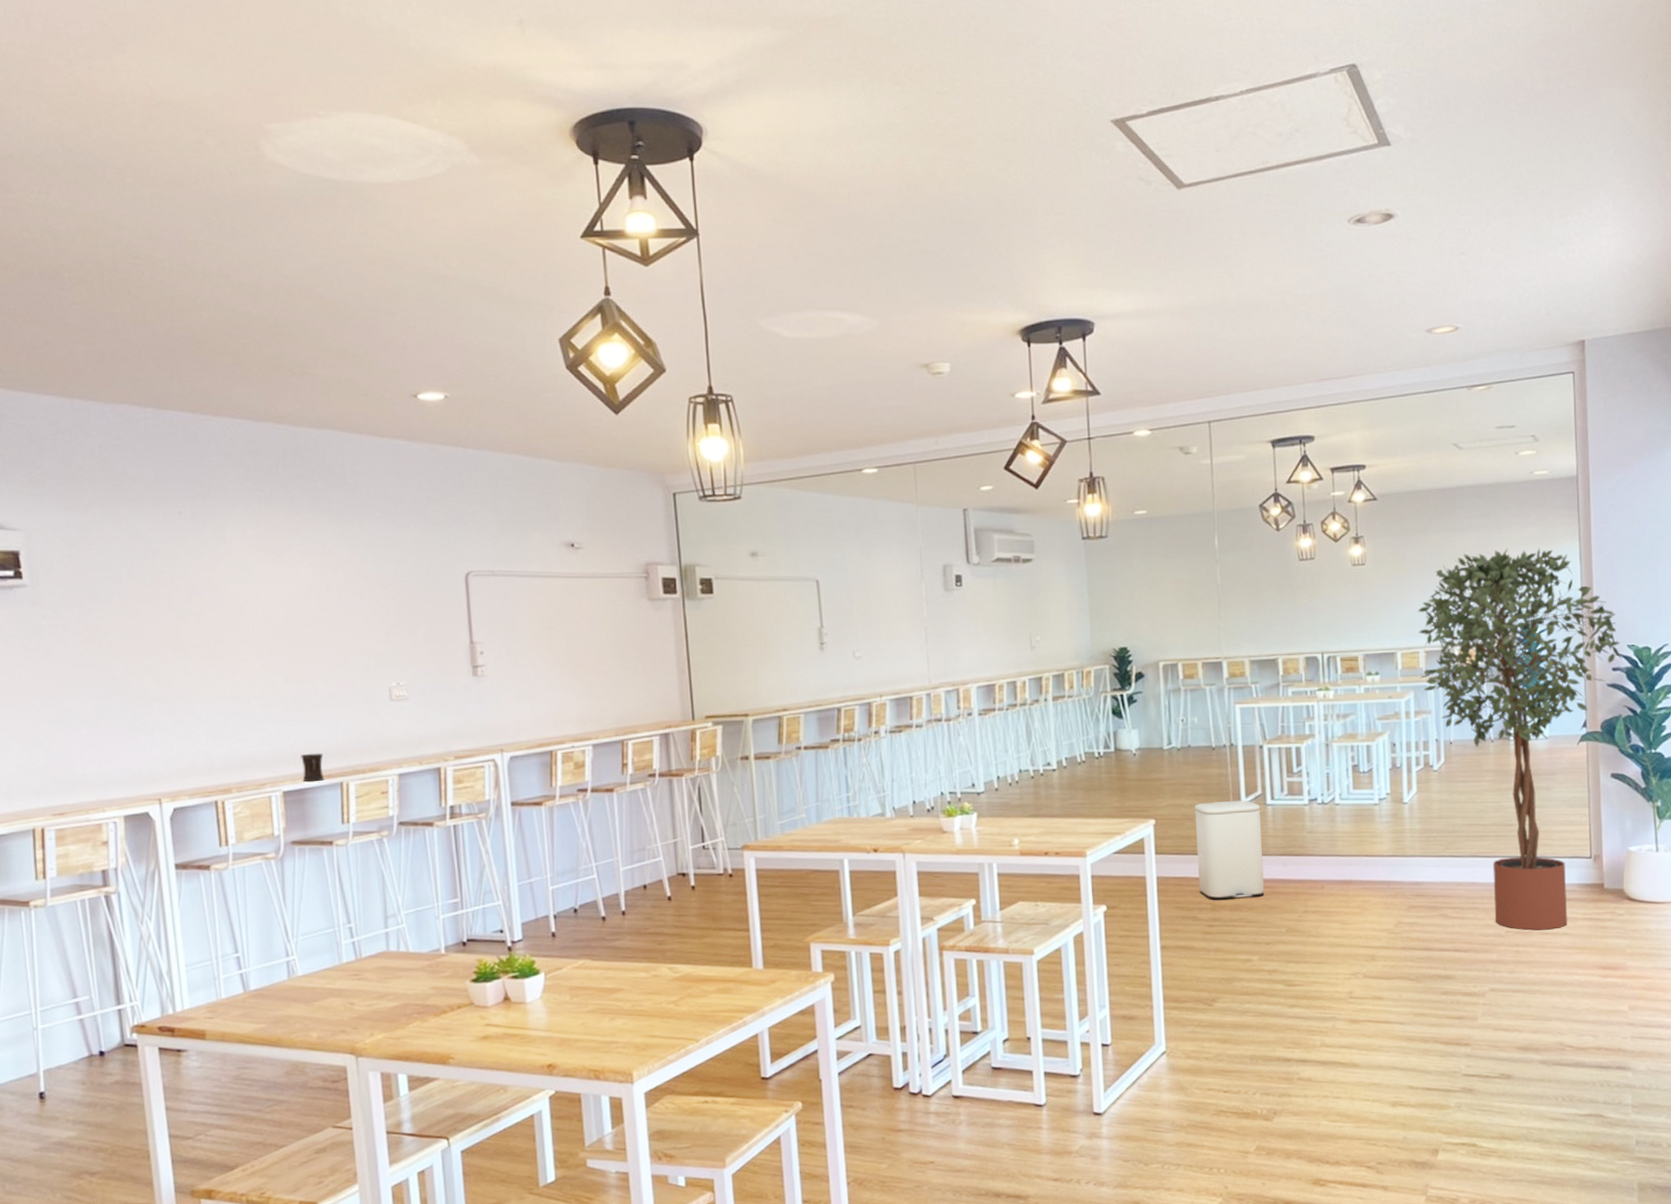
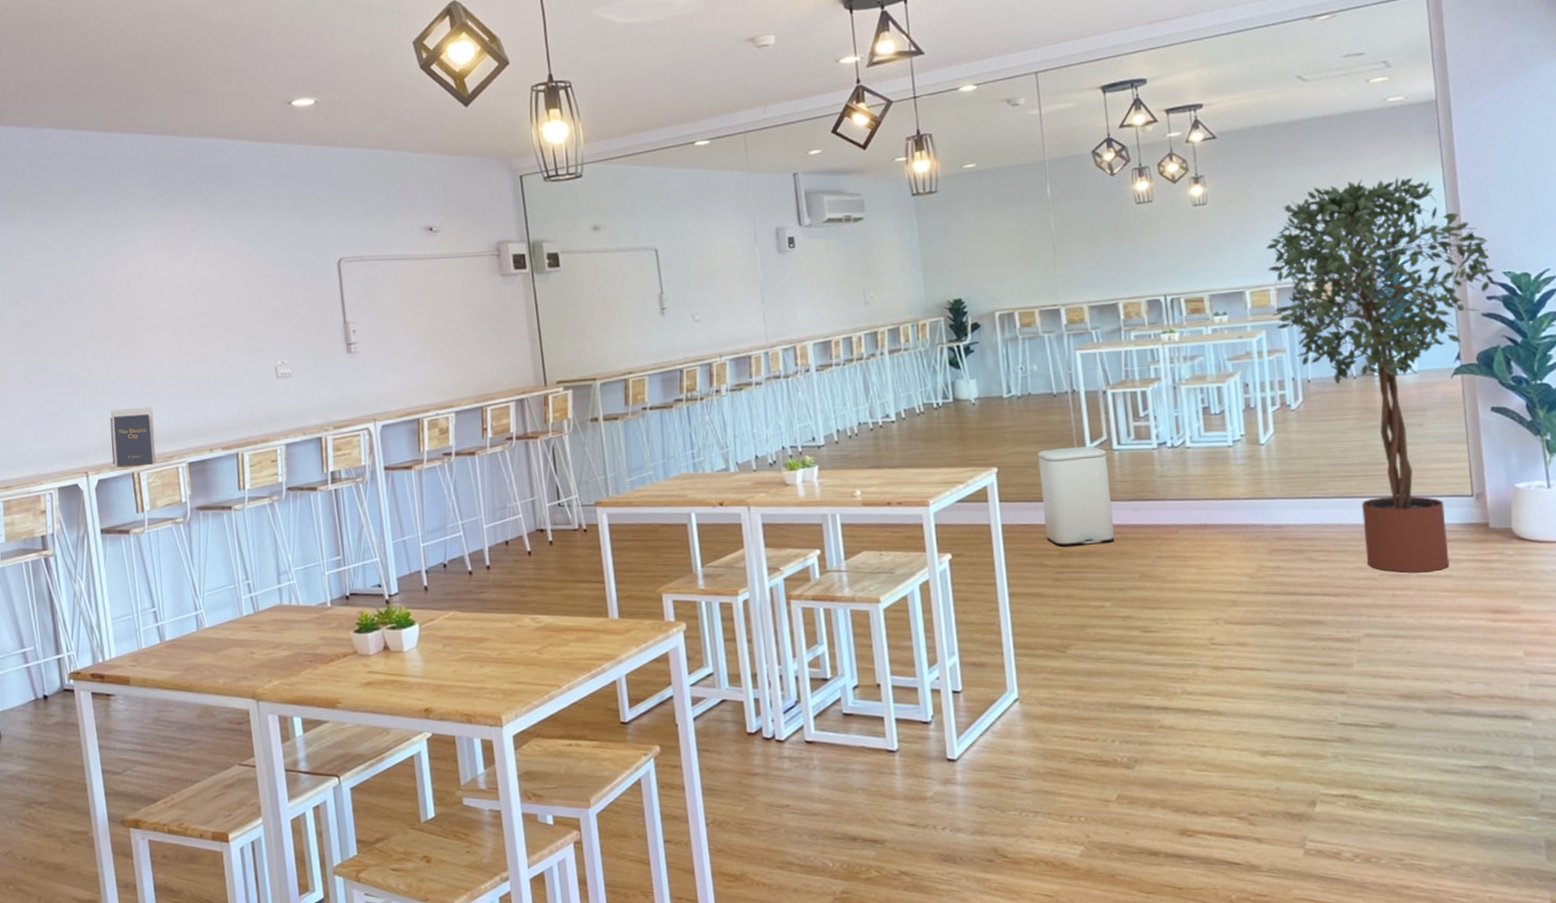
books: none [190,727,244,795] -> present [110,406,156,468]
mug: present [301,753,325,781] -> none [202,427,223,453]

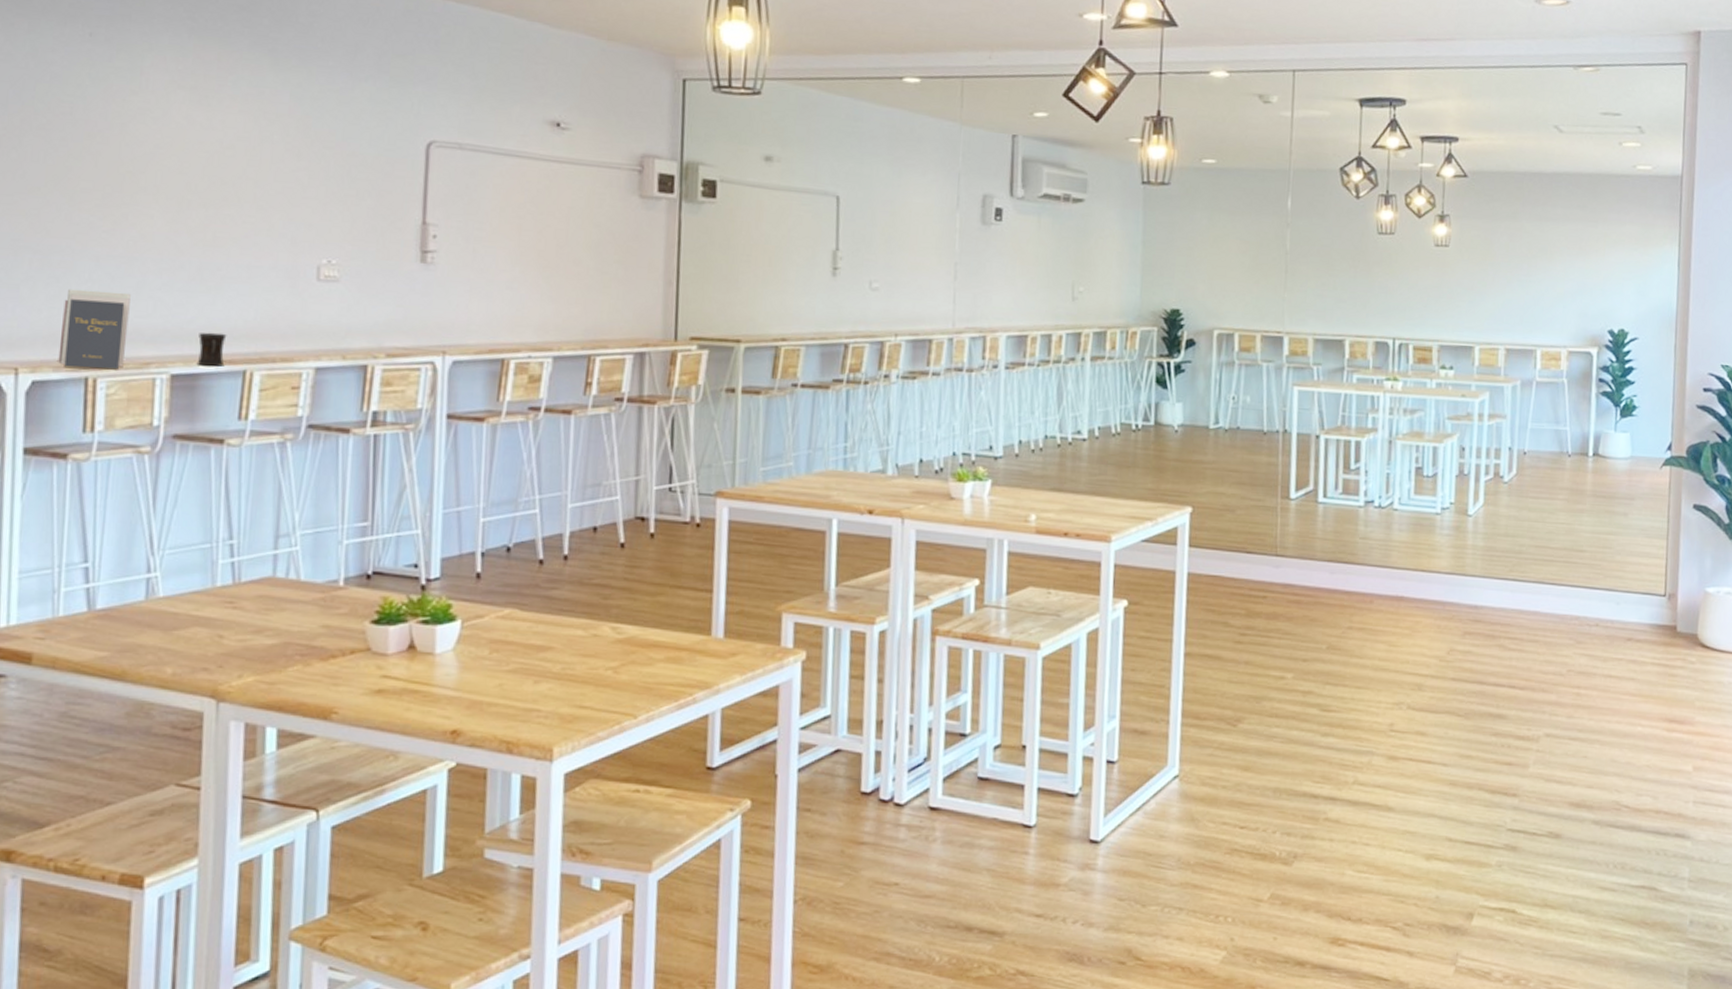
mug: none [202,427,223,453] -> present [196,332,227,367]
pedal bin: present [1037,446,1115,547] -> none [1233,493,1310,607]
potted tree: present [1266,176,1498,573] -> none [1497,245,1715,673]

